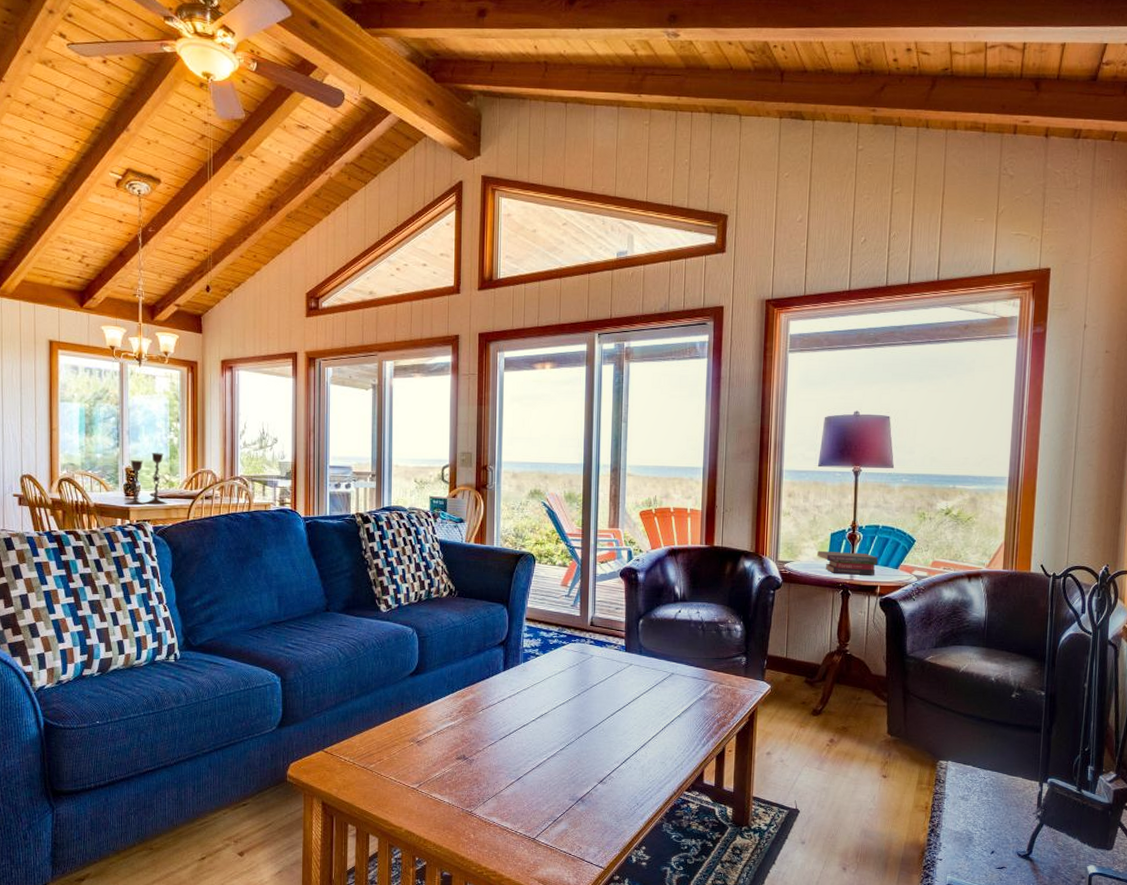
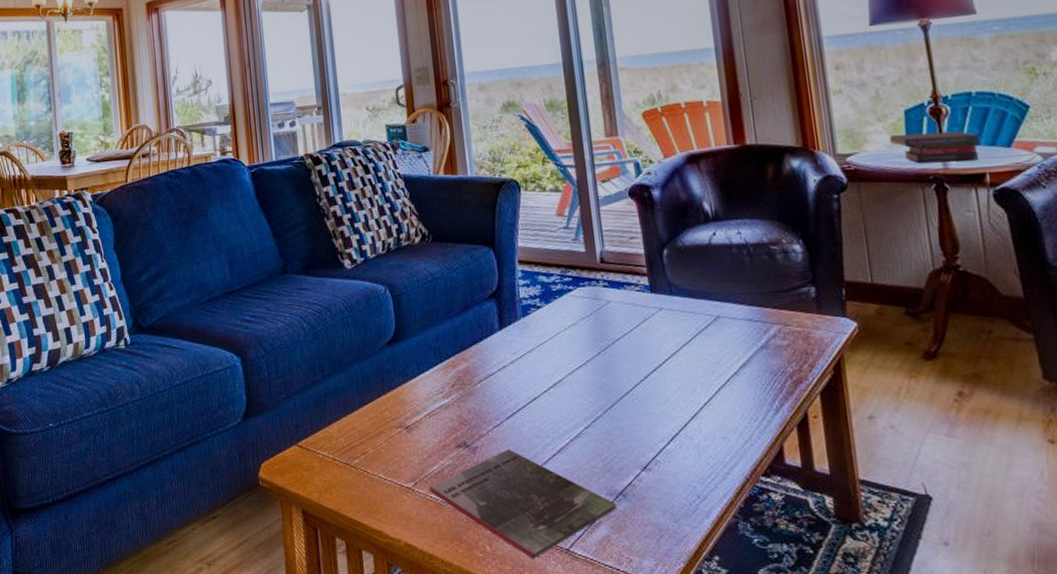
candlestick: present [125,453,168,506] -> none [61,112,105,174]
magazine: none [431,763,576,845] -> present [429,449,617,559]

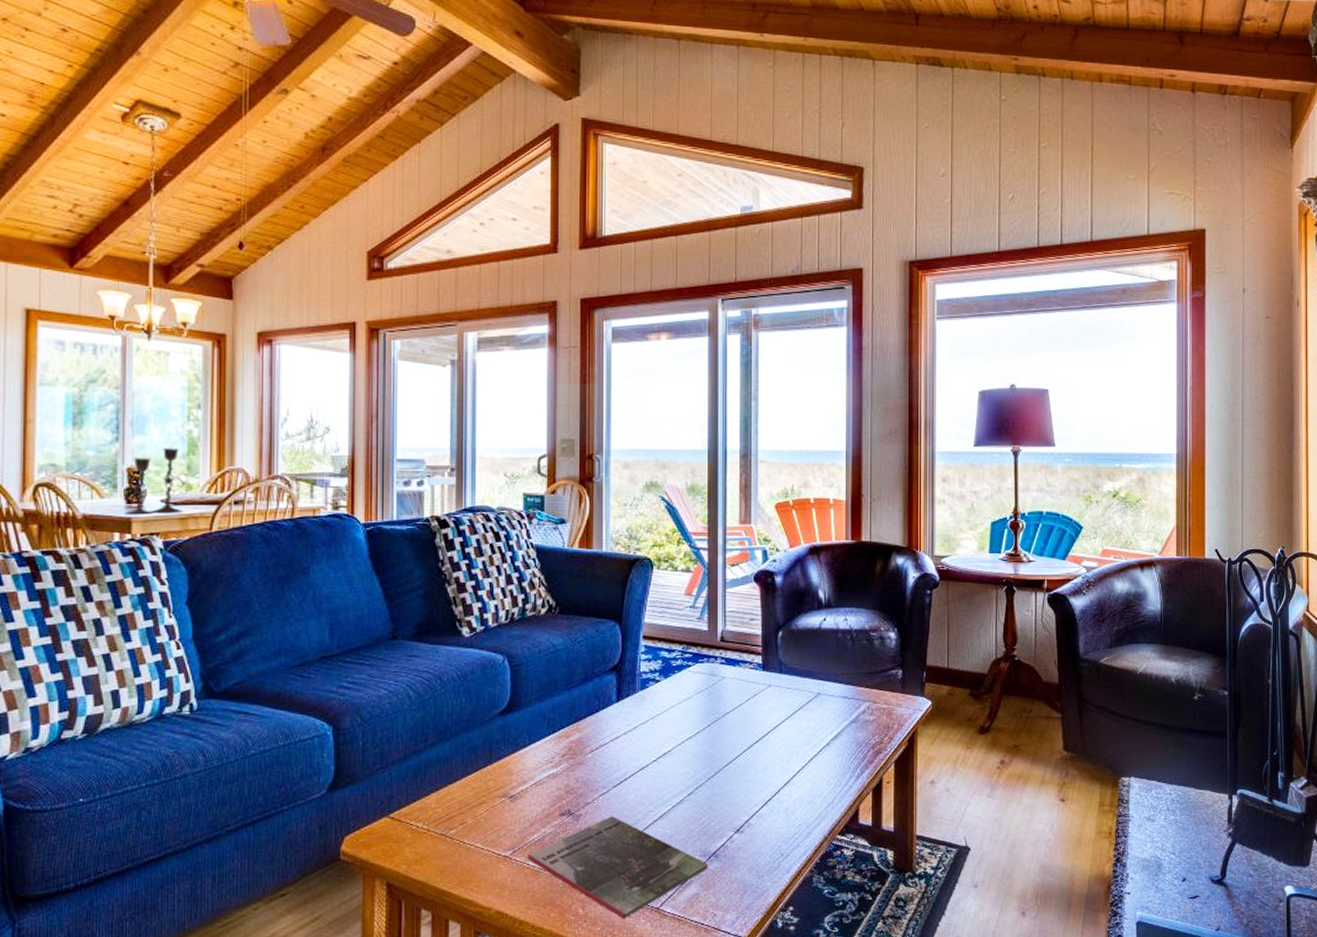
candlestick: none [61,112,105,174] -> present [125,448,184,515]
books: present [890,131,981,163] -> none [977,542,1044,569]

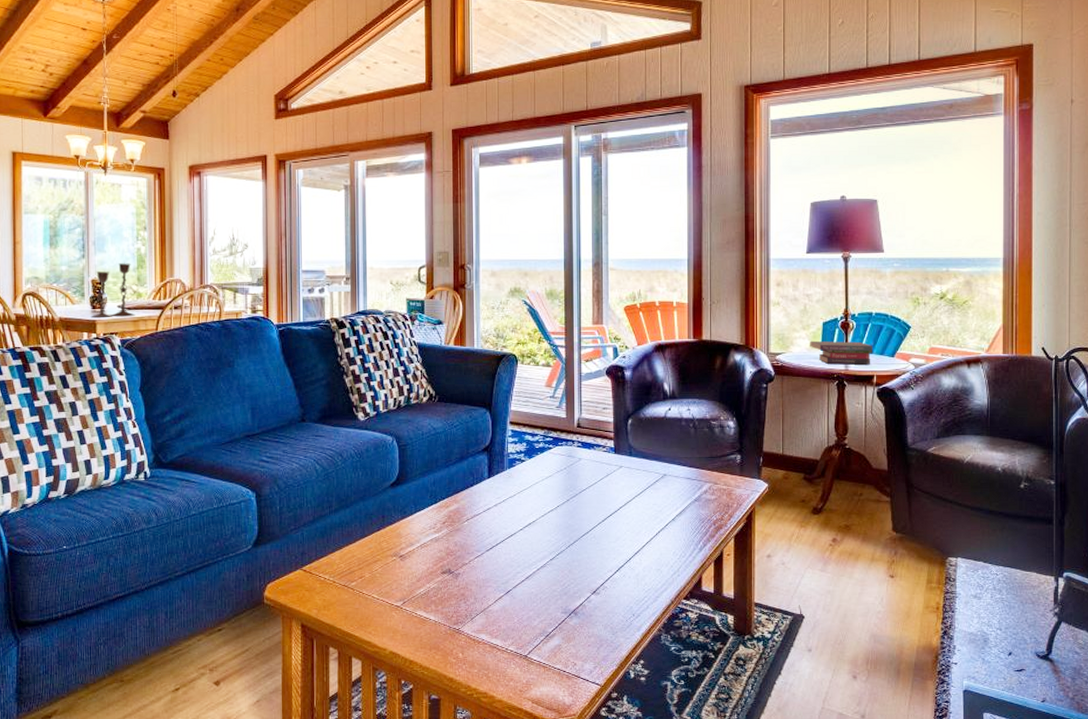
magazine: present [527,816,709,919] -> none [415,576,569,663]
books: none [977,542,1044,569] -> present [810,340,873,365]

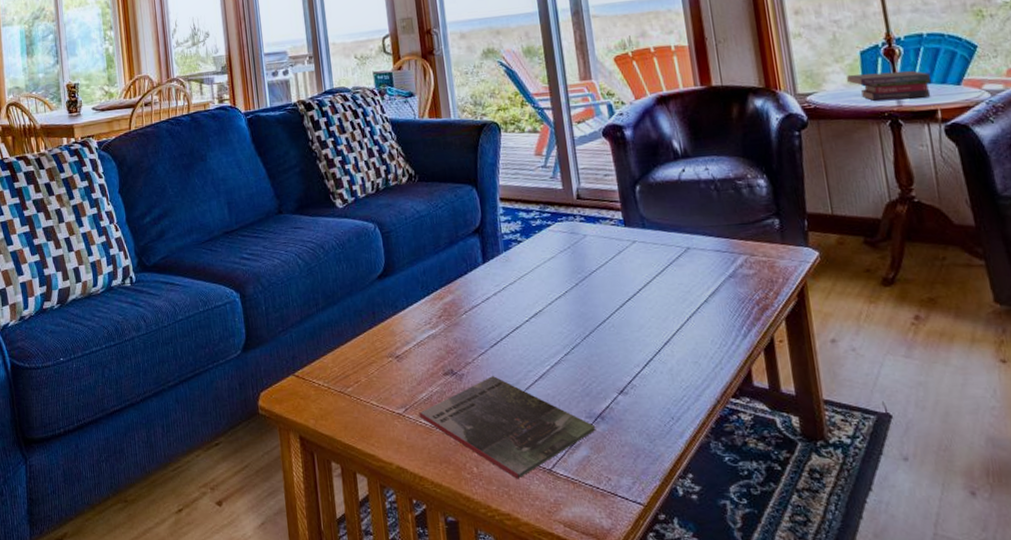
candlestick: present [91,263,136,318] -> none [69,64,109,123]
magazine: none [415,576,569,663] -> present [419,376,596,479]

